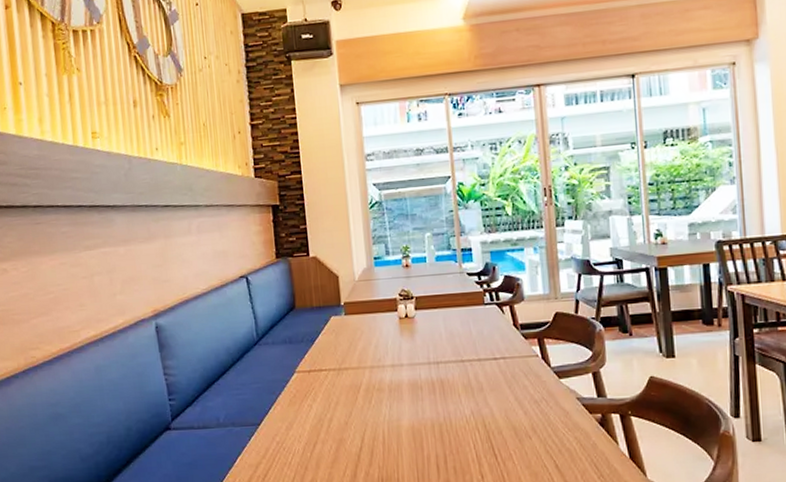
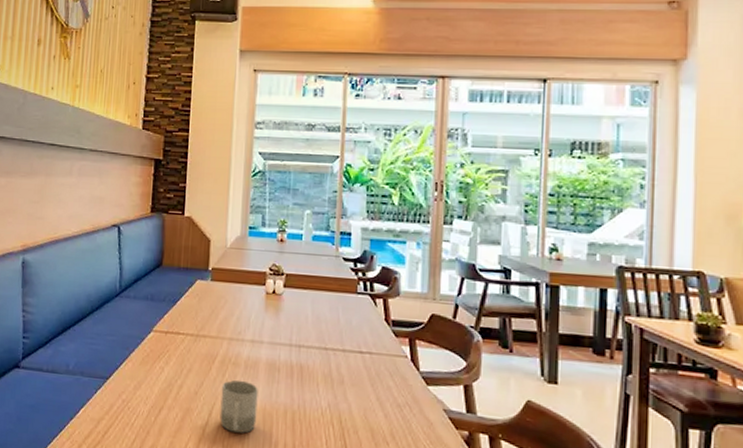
cup: none [369,404,407,453] -> present [220,380,258,434]

